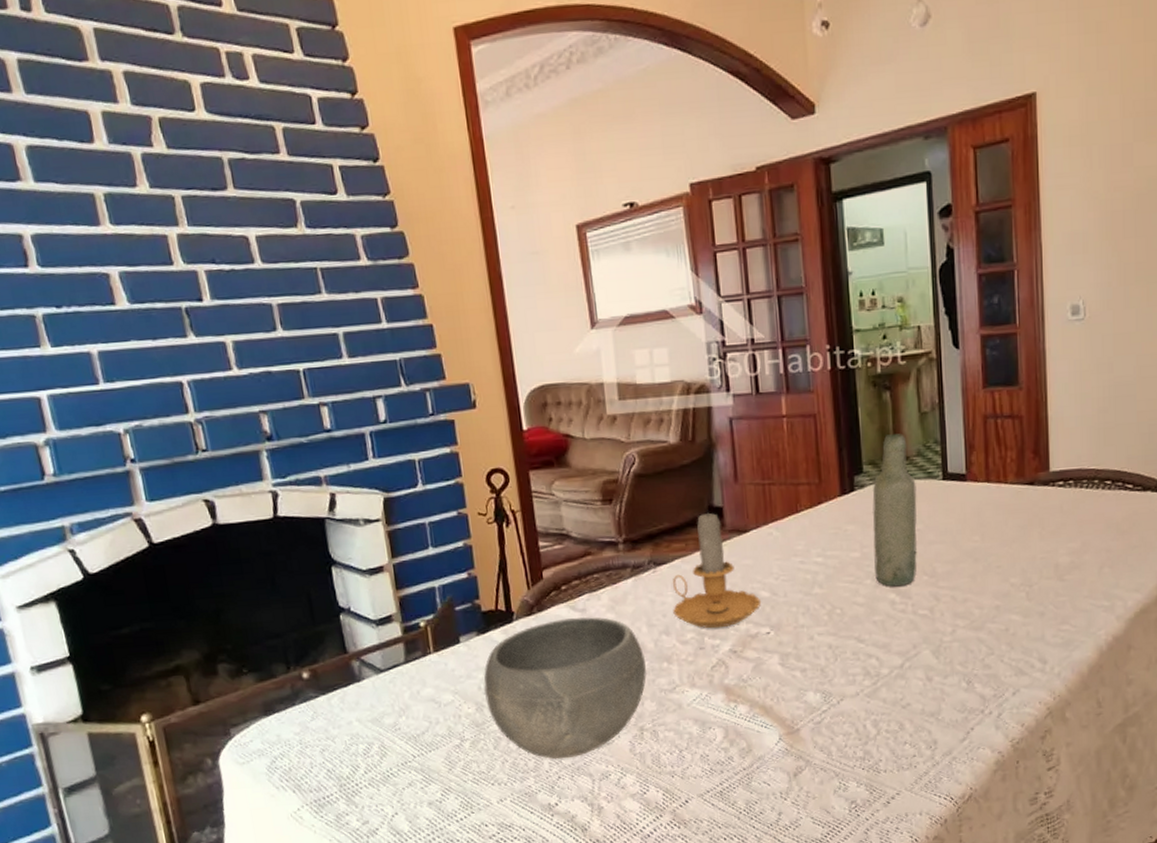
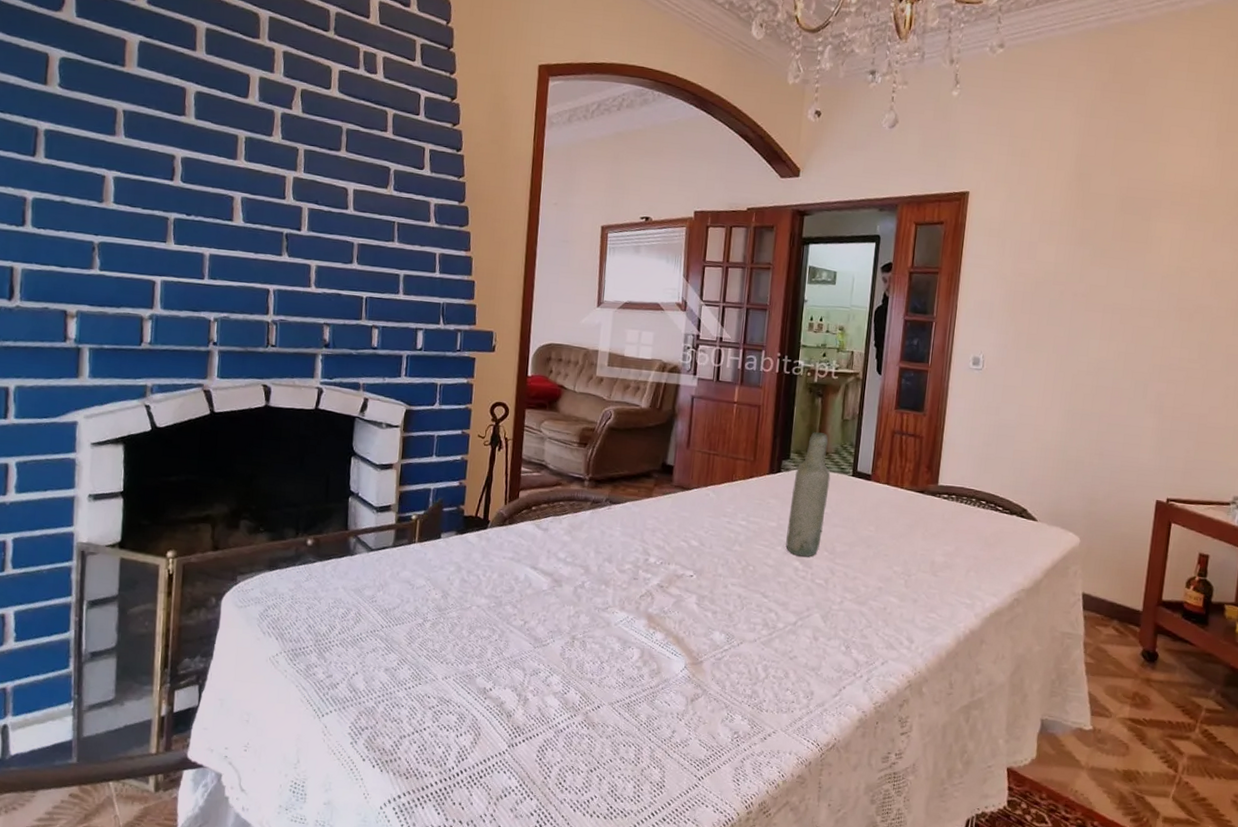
bowl: present [483,616,647,760] -> none [451,534,588,652]
candle: present [673,510,762,629] -> none [618,466,691,565]

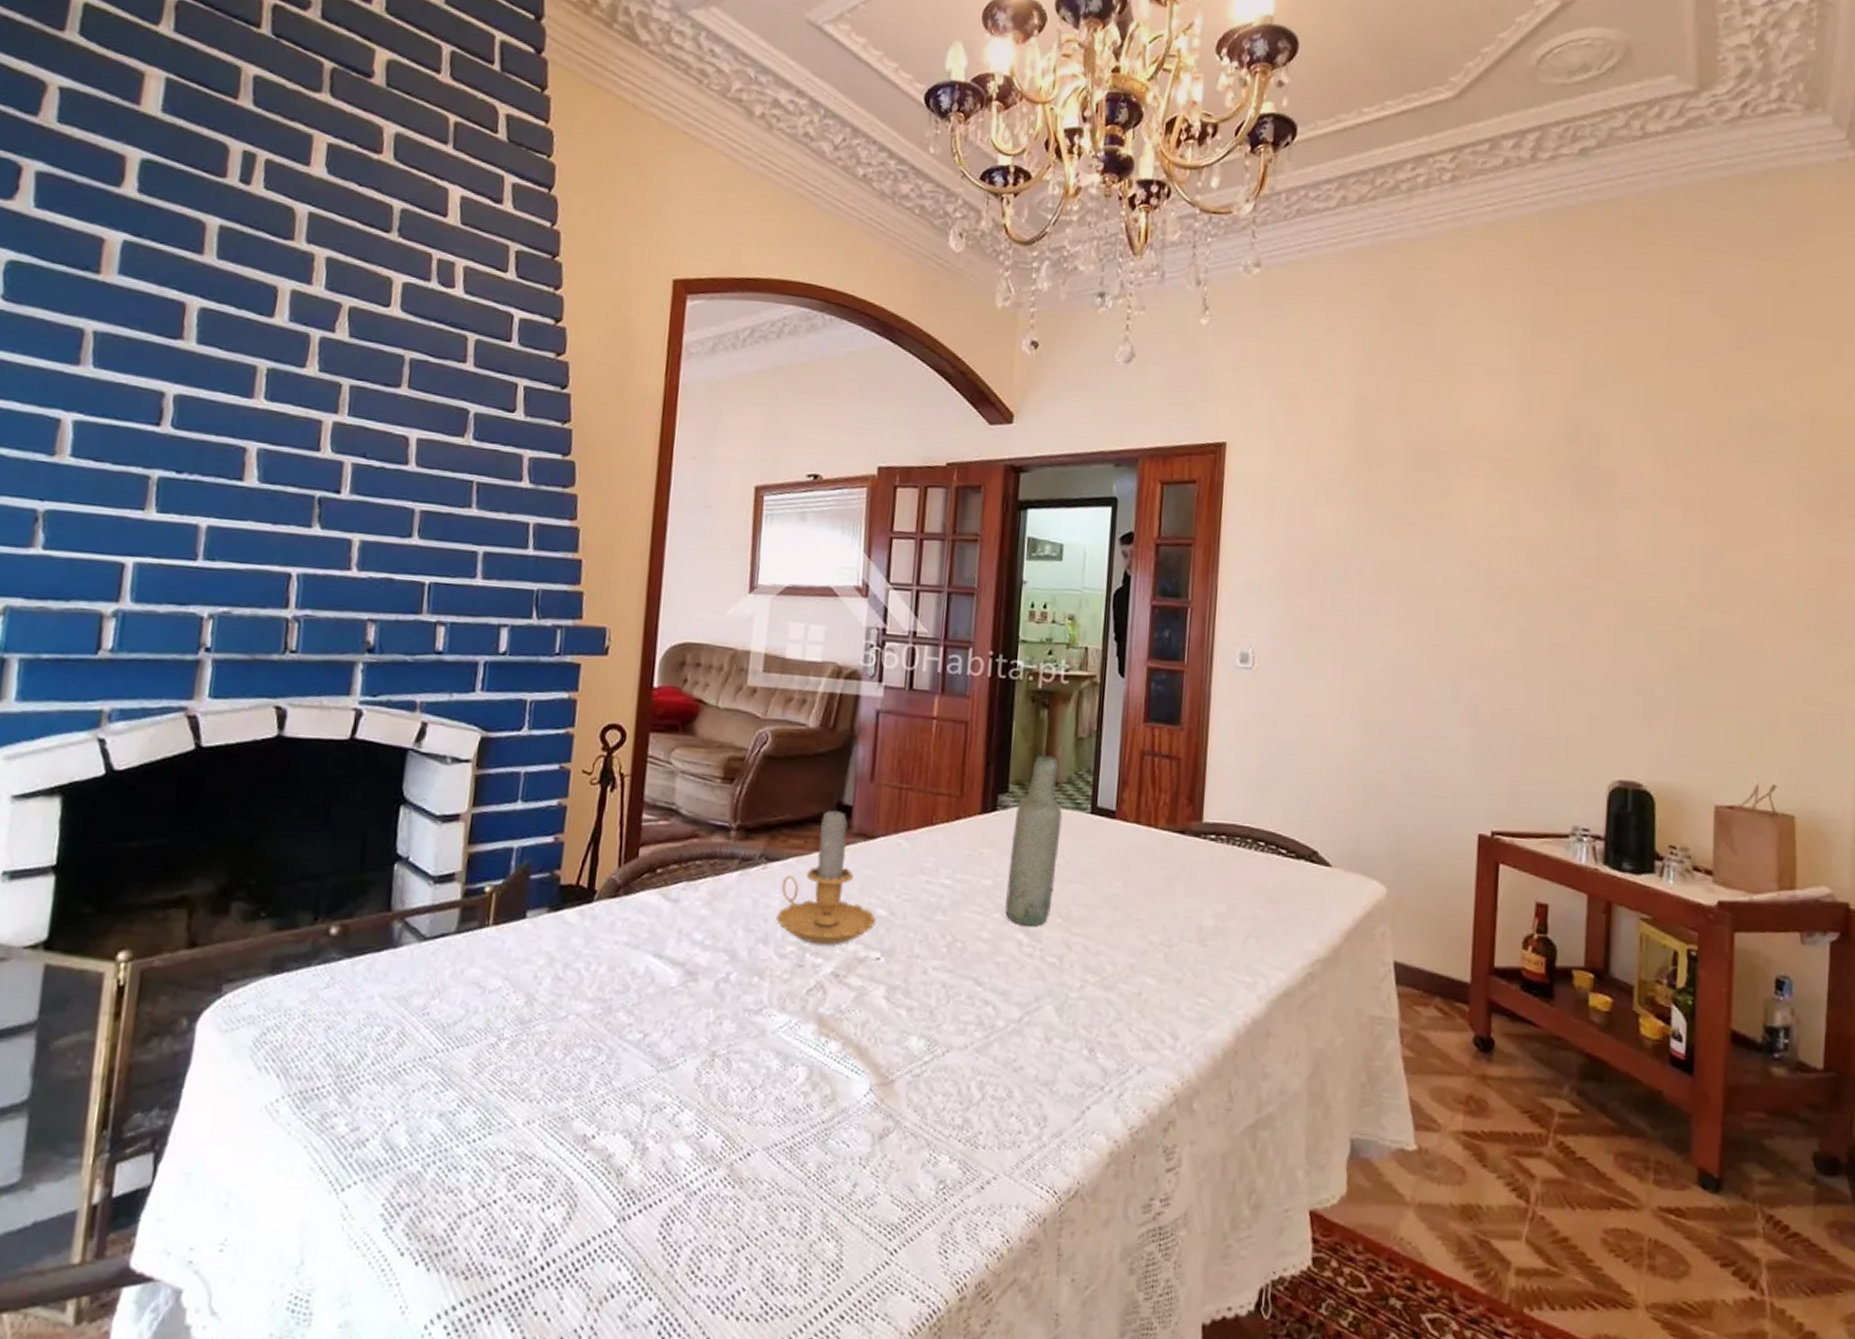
candle: none [618,466,691,565] -> present [776,806,877,945]

